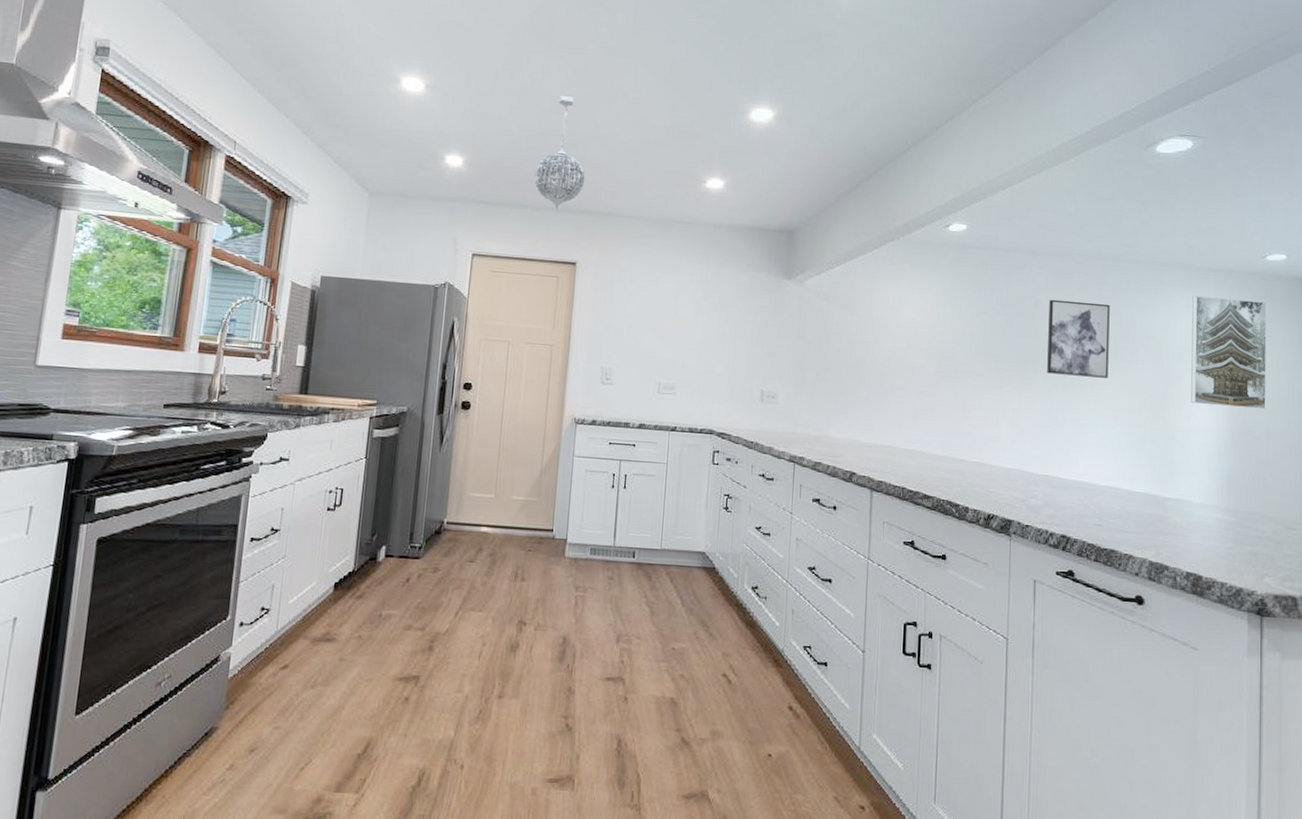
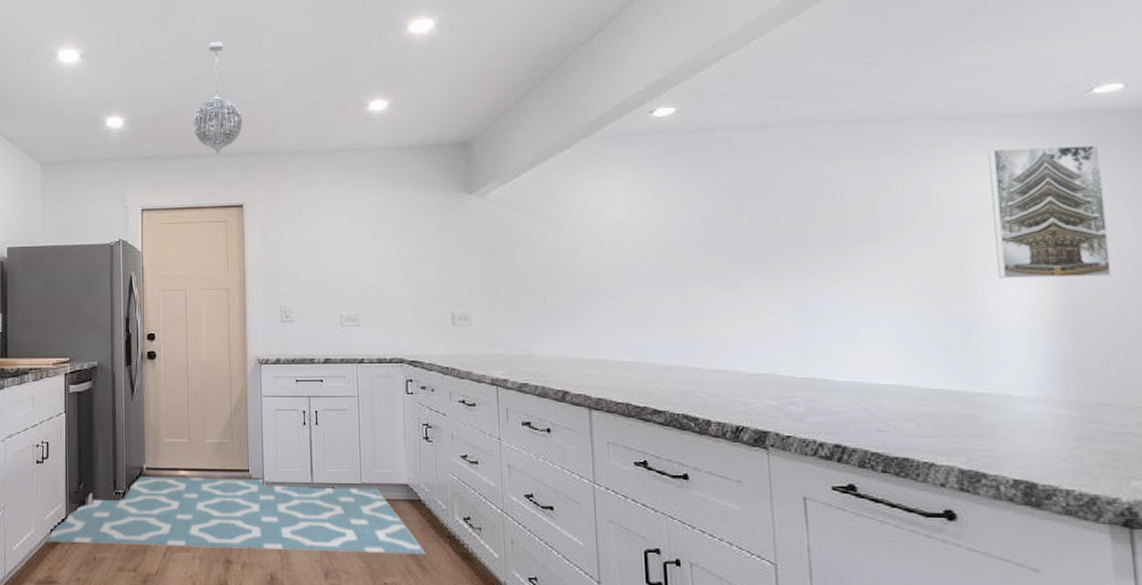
rug: none [329,530,715,622] -> present [47,476,426,555]
wall art: present [1047,299,1110,378] -> none [790,174,879,262]

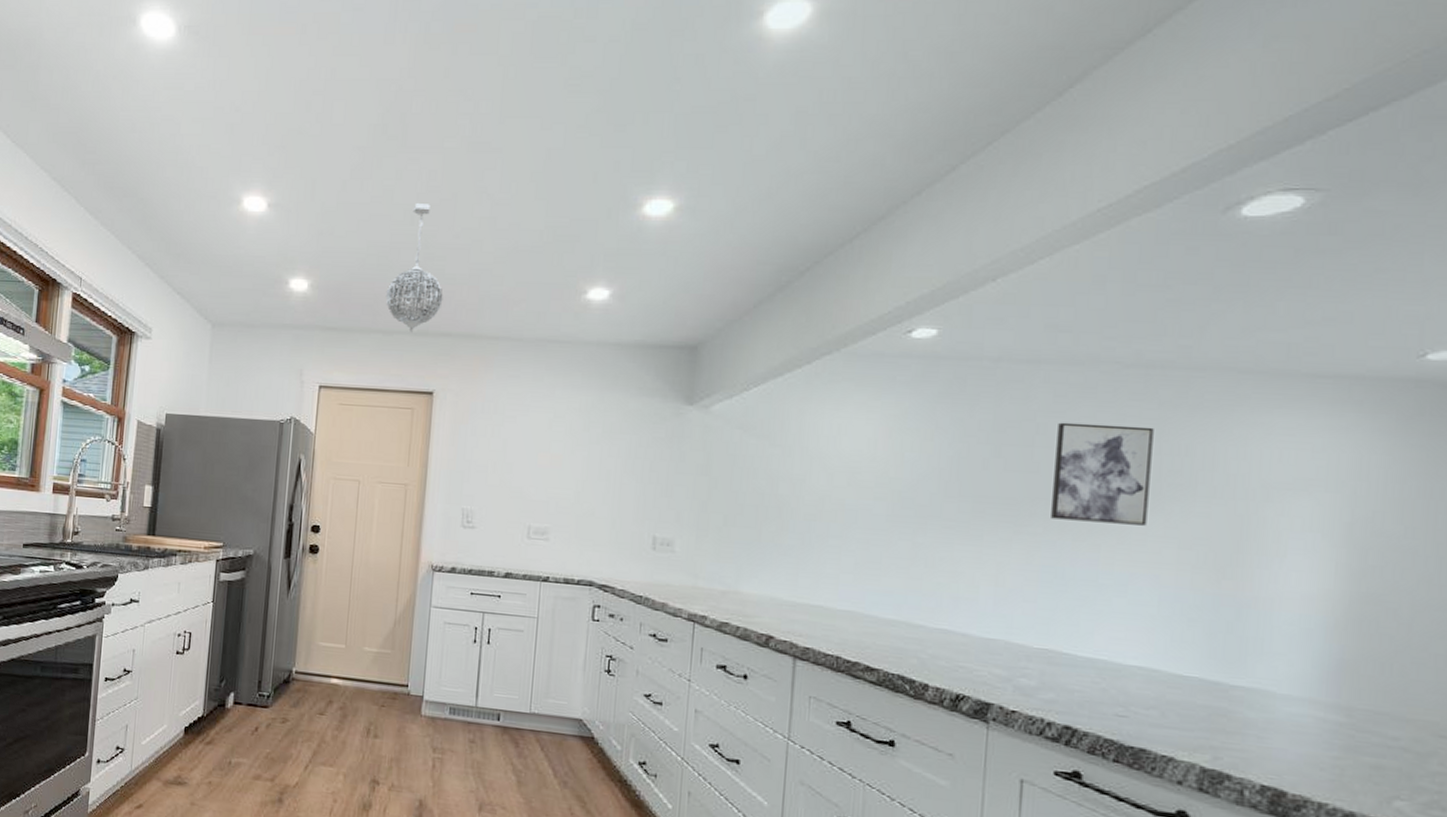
rug: present [47,476,426,555] -> none [180,680,593,798]
wall art: none [790,174,879,262] -> present [1051,422,1154,526]
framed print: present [988,145,1111,279] -> none [1281,413,1422,571]

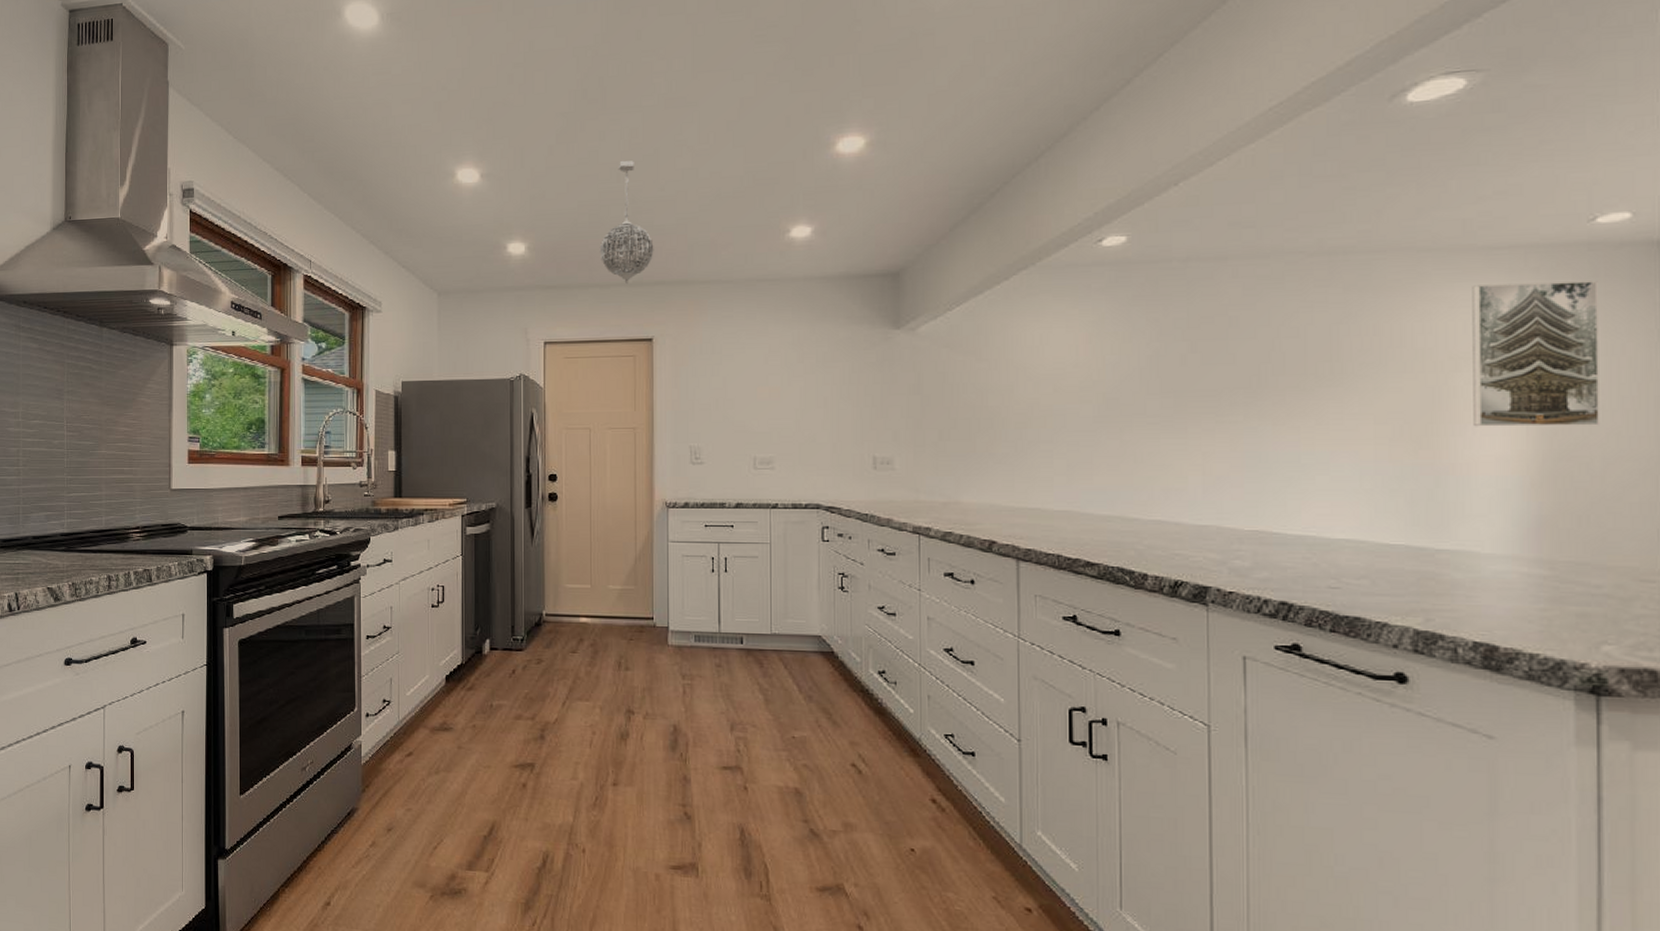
wall art: present [1051,422,1154,526] -> none [1249,311,1342,406]
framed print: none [1281,413,1422,571] -> present [1472,281,1599,427]

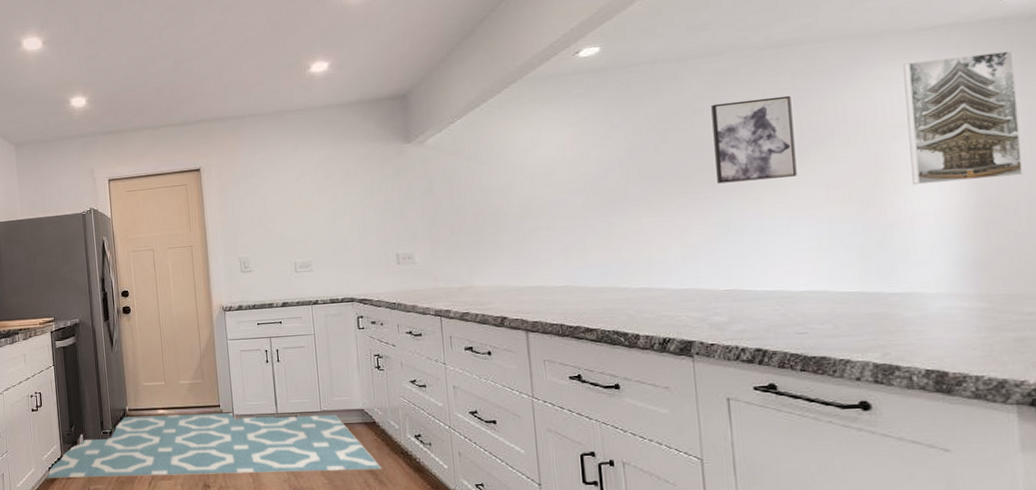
rug: none [442,623,838,709] -> present [46,412,382,478]
pendant light: present [599,160,654,285] -> none [148,19,195,125]
wall art: none [1249,311,1342,406] -> present [711,95,797,184]

